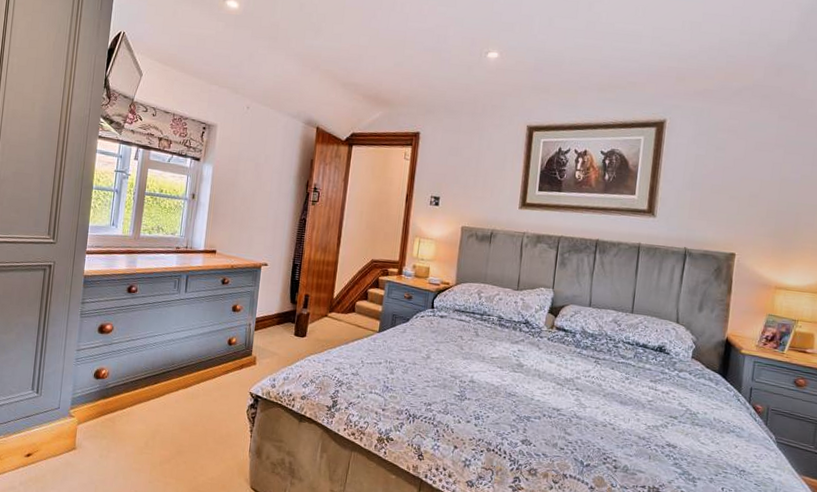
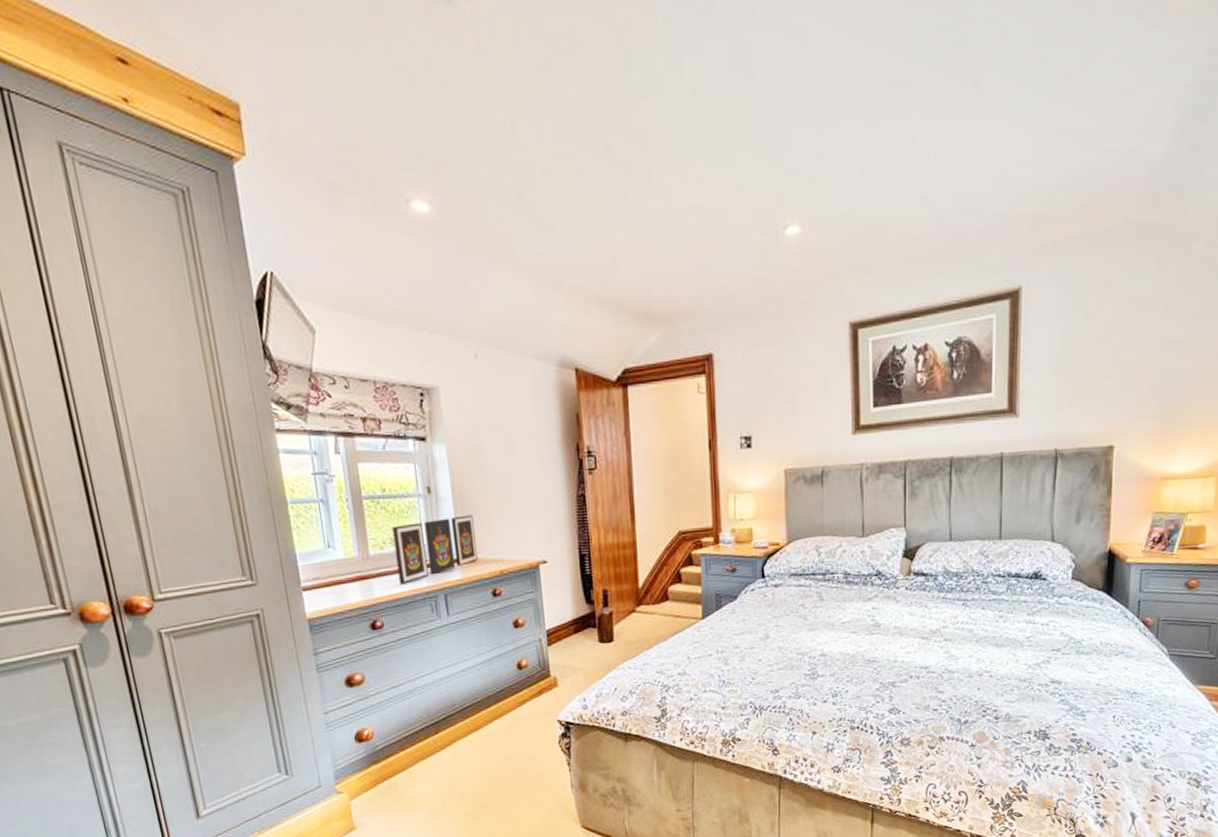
picture frame: none [156,218,221,263] -> present [391,515,478,585]

